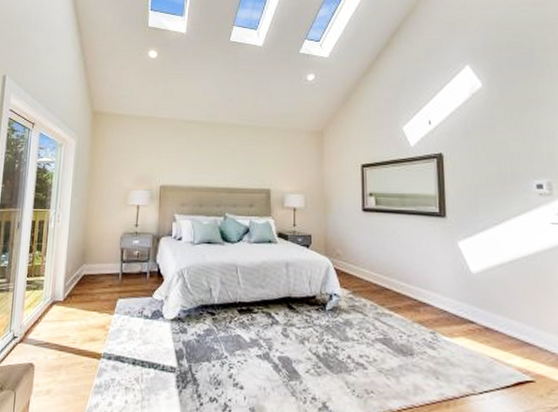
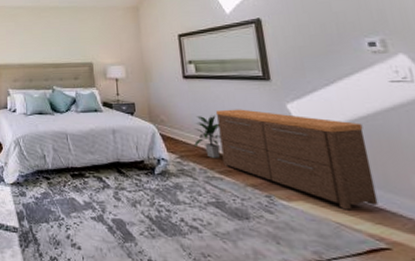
indoor plant: none [368,250,395,294] -> present [194,115,222,158]
dresser: none [391,245,529,346] -> present [215,109,379,210]

